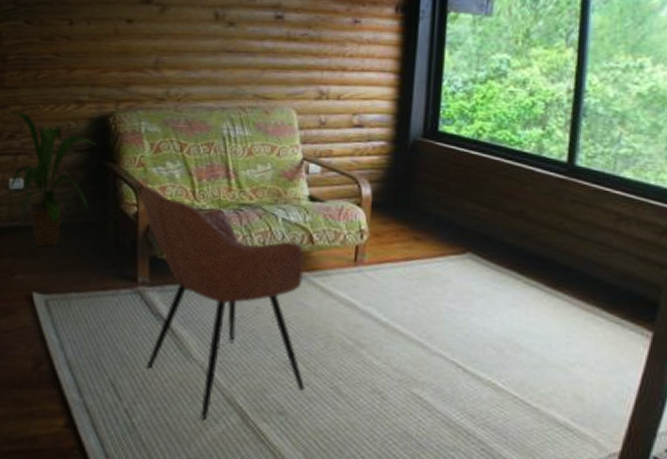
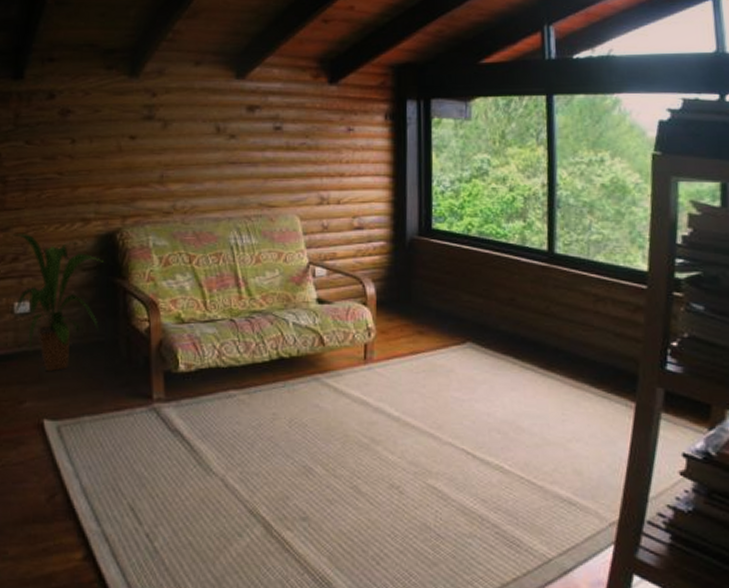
armchair: present [141,186,305,419] -> none [152,300,326,534]

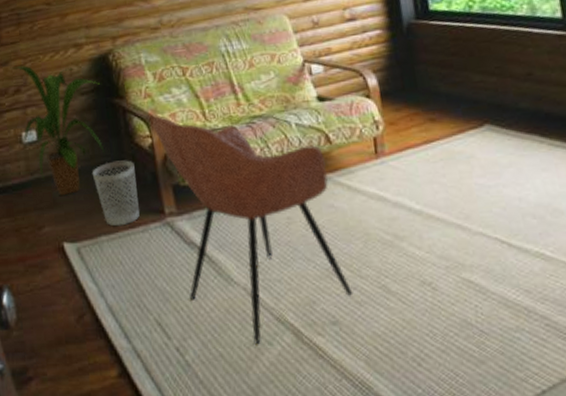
wastebasket: none [83,341,128,408] -> present [92,160,140,227]
armchair: none [152,300,326,534] -> present [152,116,353,343]

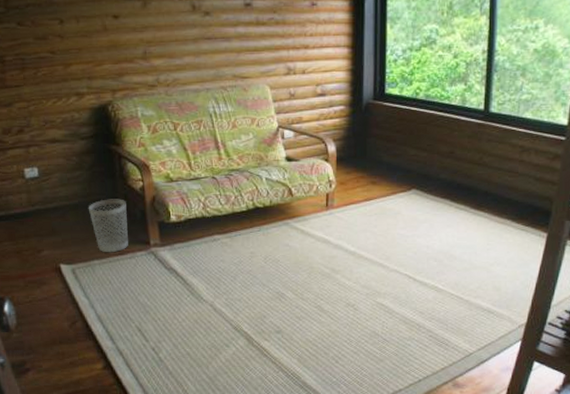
house plant: present [10,65,105,196] -> none [14,107,101,226]
armchair: present [152,116,353,343] -> none [144,163,295,345]

